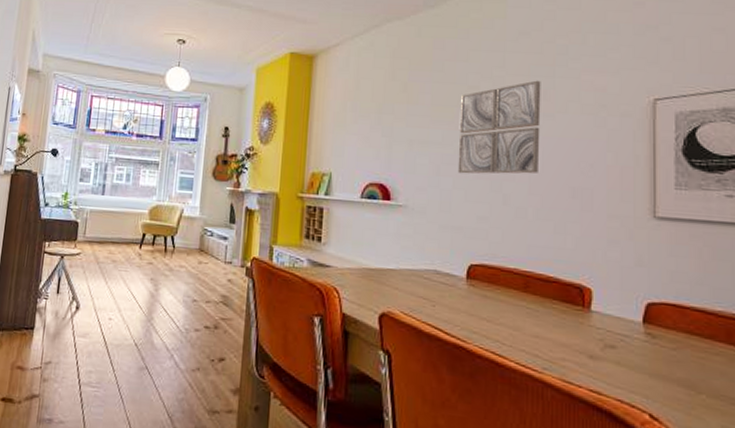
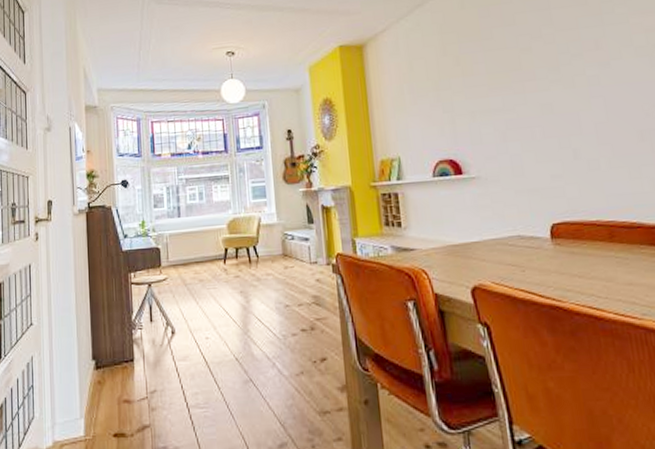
wall art: present [457,80,541,174] -> none [515,31,604,136]

